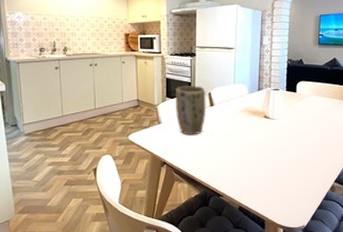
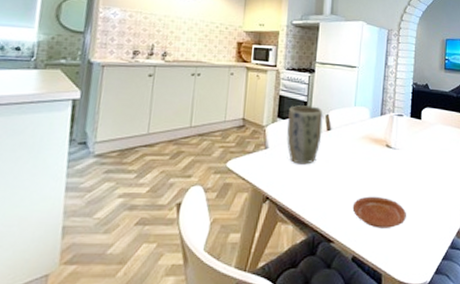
plate: none [237,159,284,185] -> present [352,196,406,228]

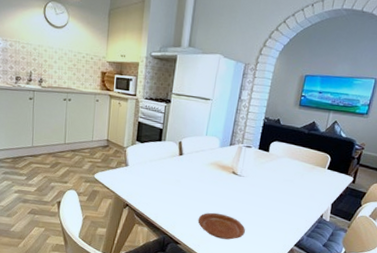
plant pot: present [287,104,323,165] -> none [144,131,177,182]

